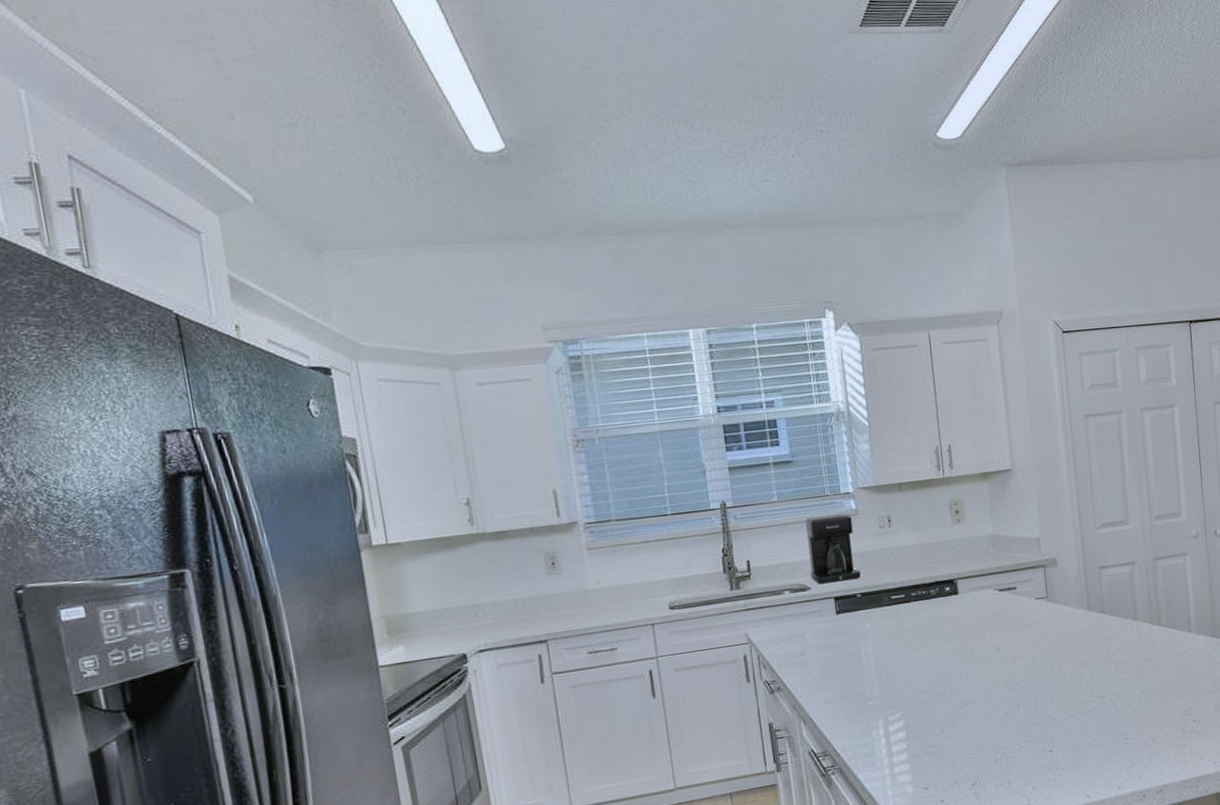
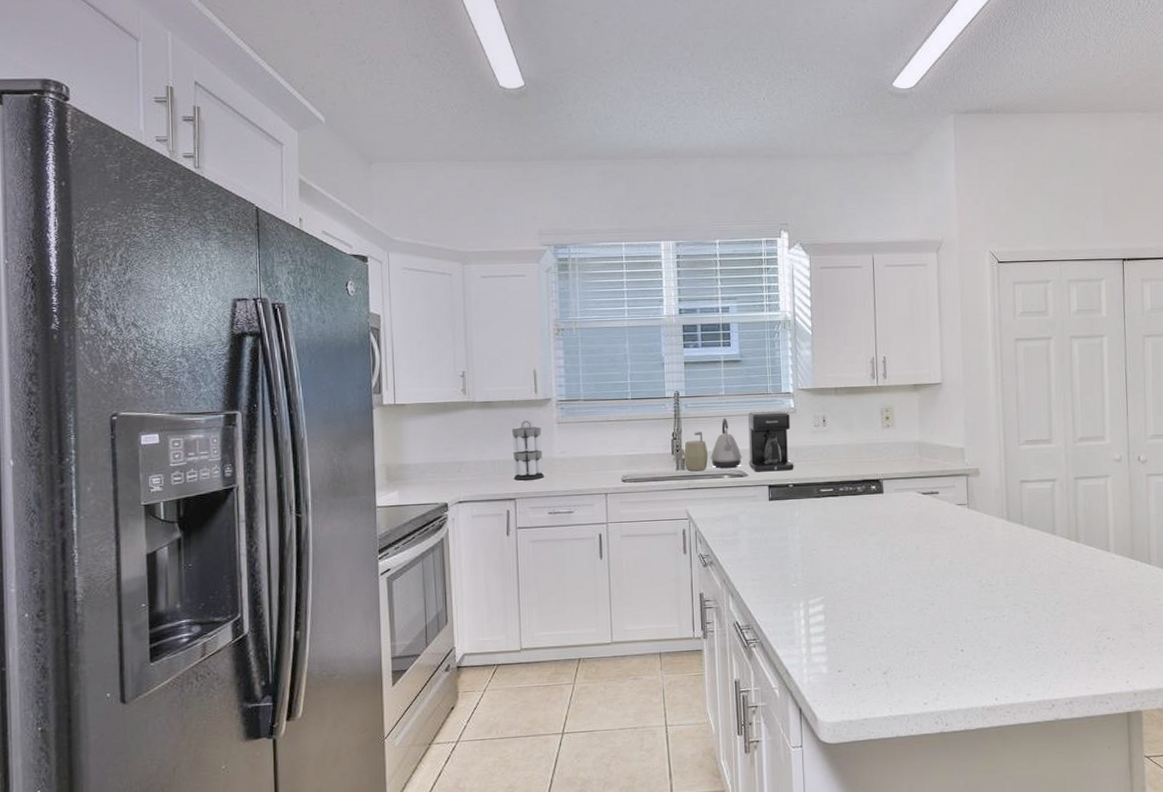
spice rack: none [533,549,578,620] -> present [511,420,544,481]
soap dispenser: none [737,545,765,590] -> present [684,432,709,472]
kettle: none [768,527,803,584] -> present [711,418,742,468]

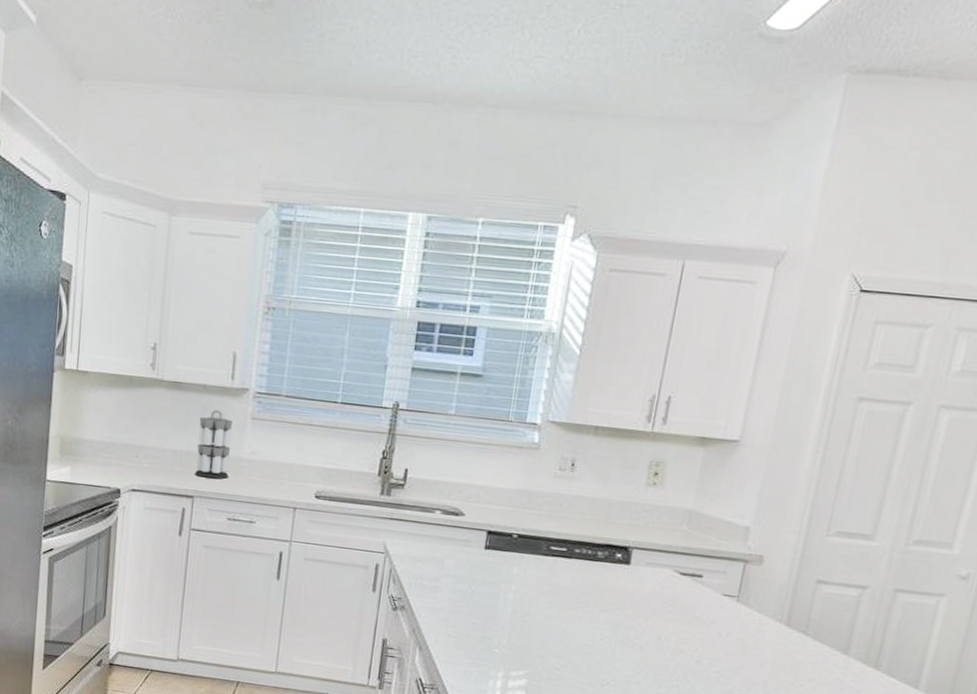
soap dispenser: present [684,432,709,472] -> none [391,454,422,501]
kettle: present [711,418,742,468] -> none [424,442,462,503]
coffee maker: present [747,411,794,472] -> none [467,440,531,518]

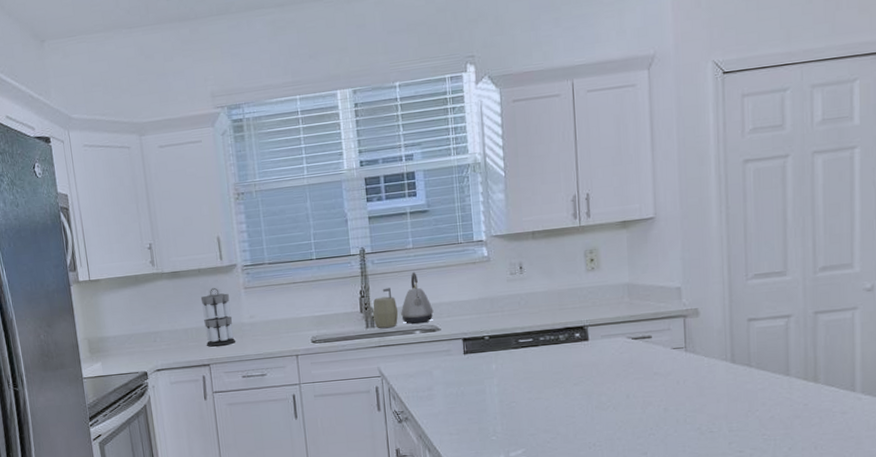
soap dispenser: none [391,454,422,501] -> present [373,288,399,329]
kettle: none [424,442,462,503] -> present [401,272,434,324]

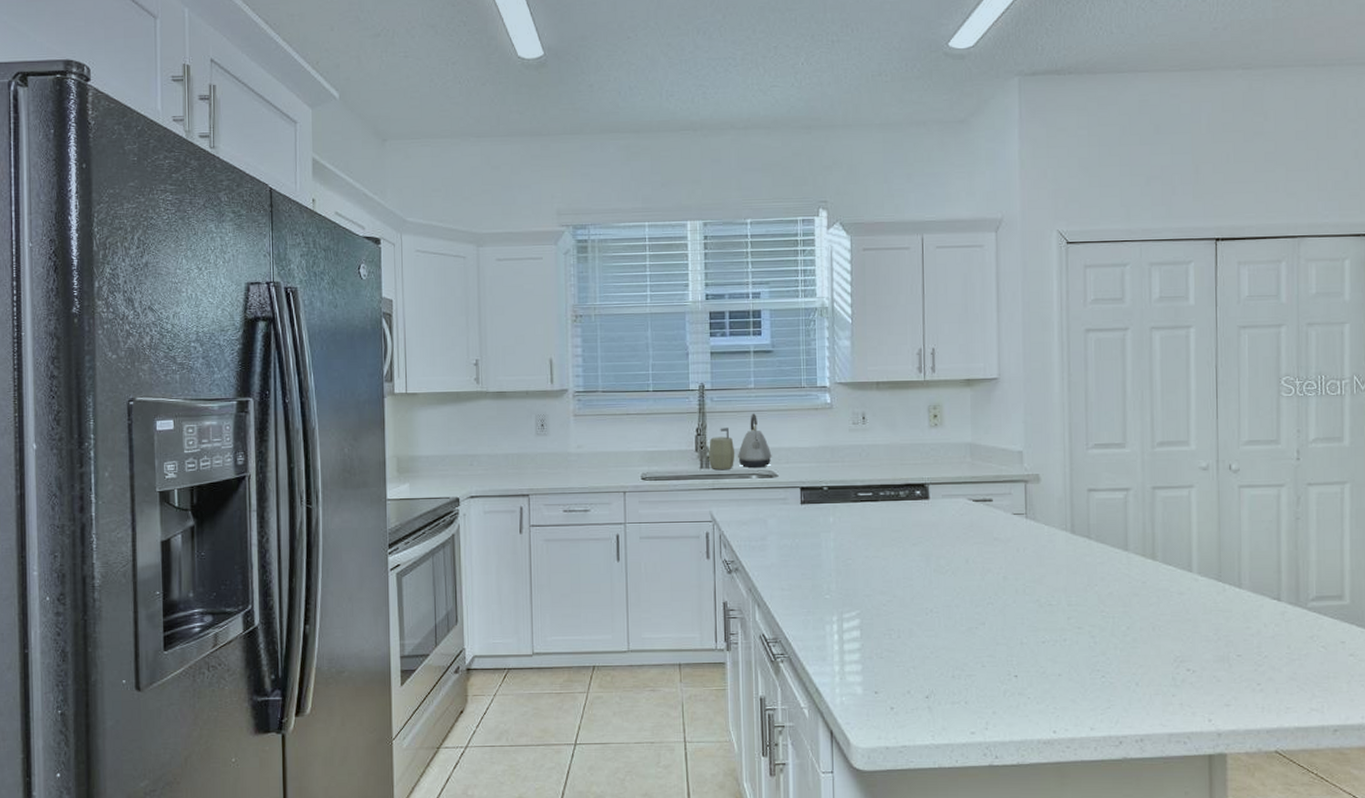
spice rack: present [200,287,235,347] -> none [526,412,559,476]

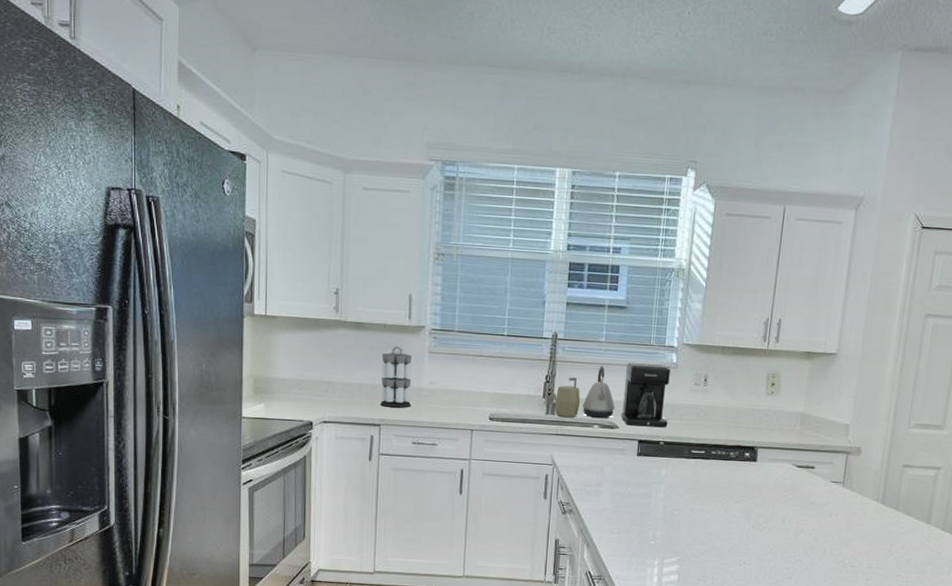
spice rack: none [526,412,559,476] -> present [381,346,412,408]
coffee maker: none [778,407,829,473] -> present [620,363,670,428]

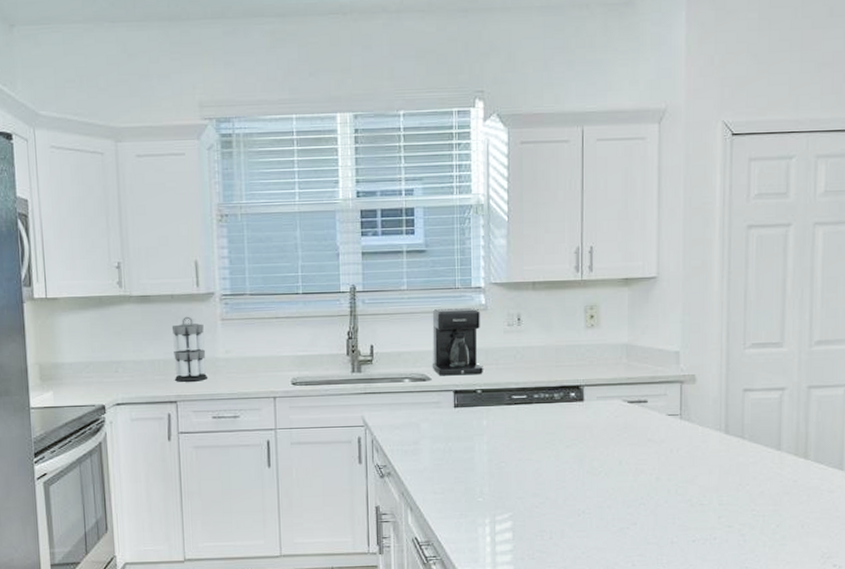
soap dispenser: present [555,377,581,418] -> none [360,330,388,375]
kettle: present [583,366,615,418] -> none [390,315,425,371]

